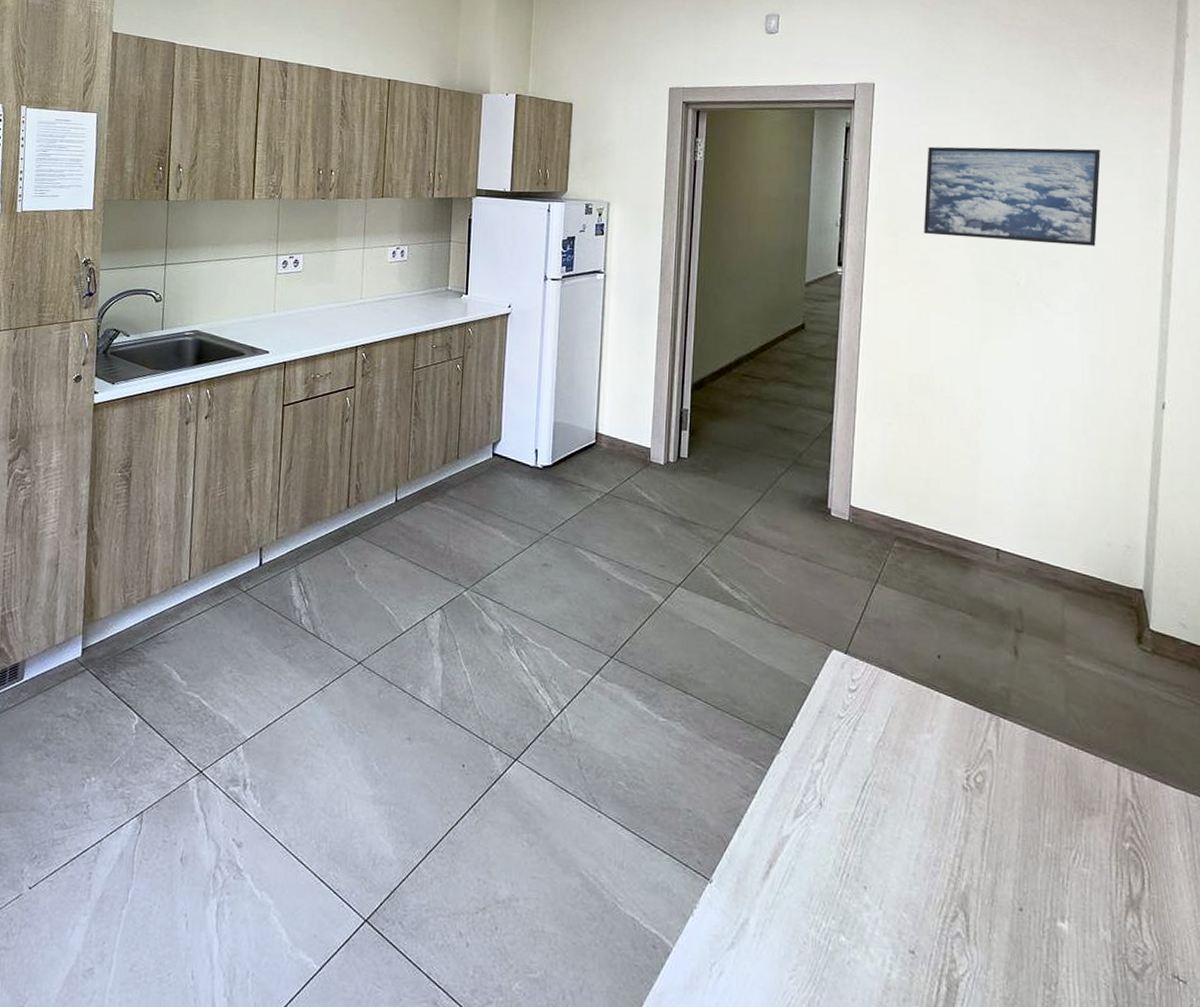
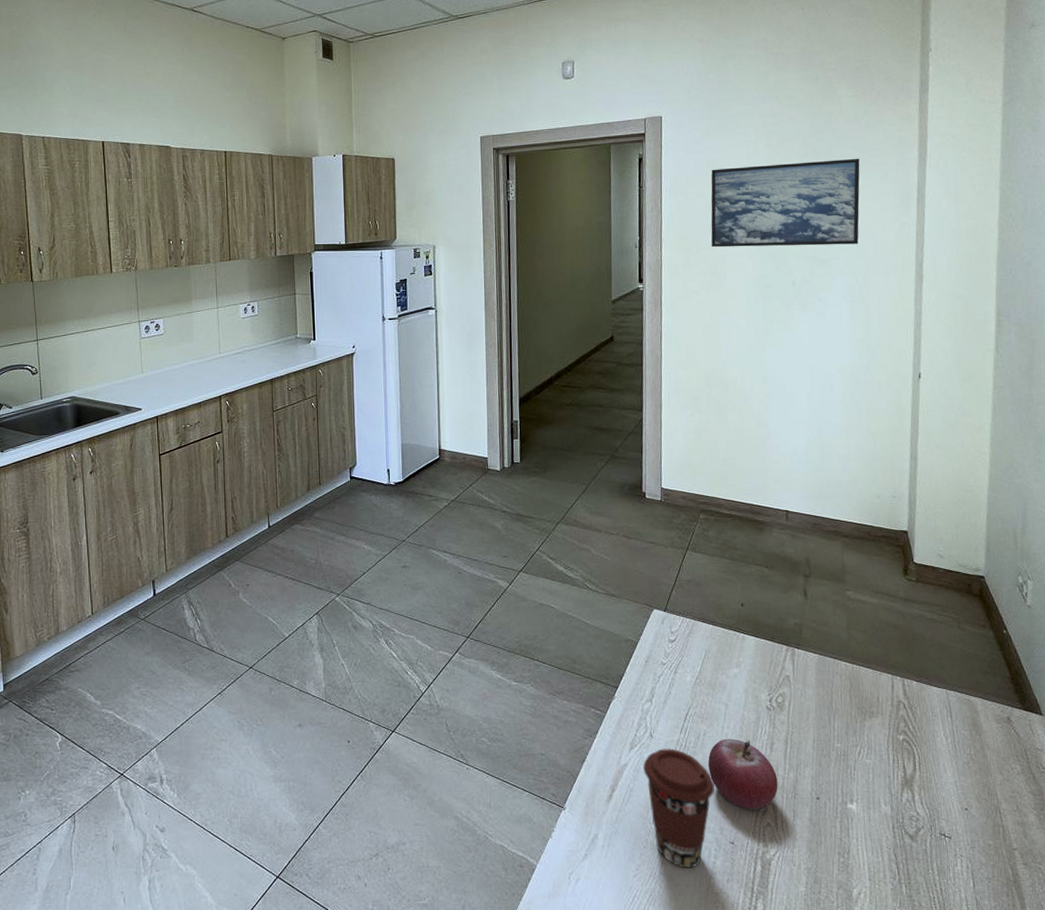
coffee cup: none [808,822,895,978] -> present [642,748,715,868]
fruit: none [888,819,972,915] -> present [708,738,778,811]

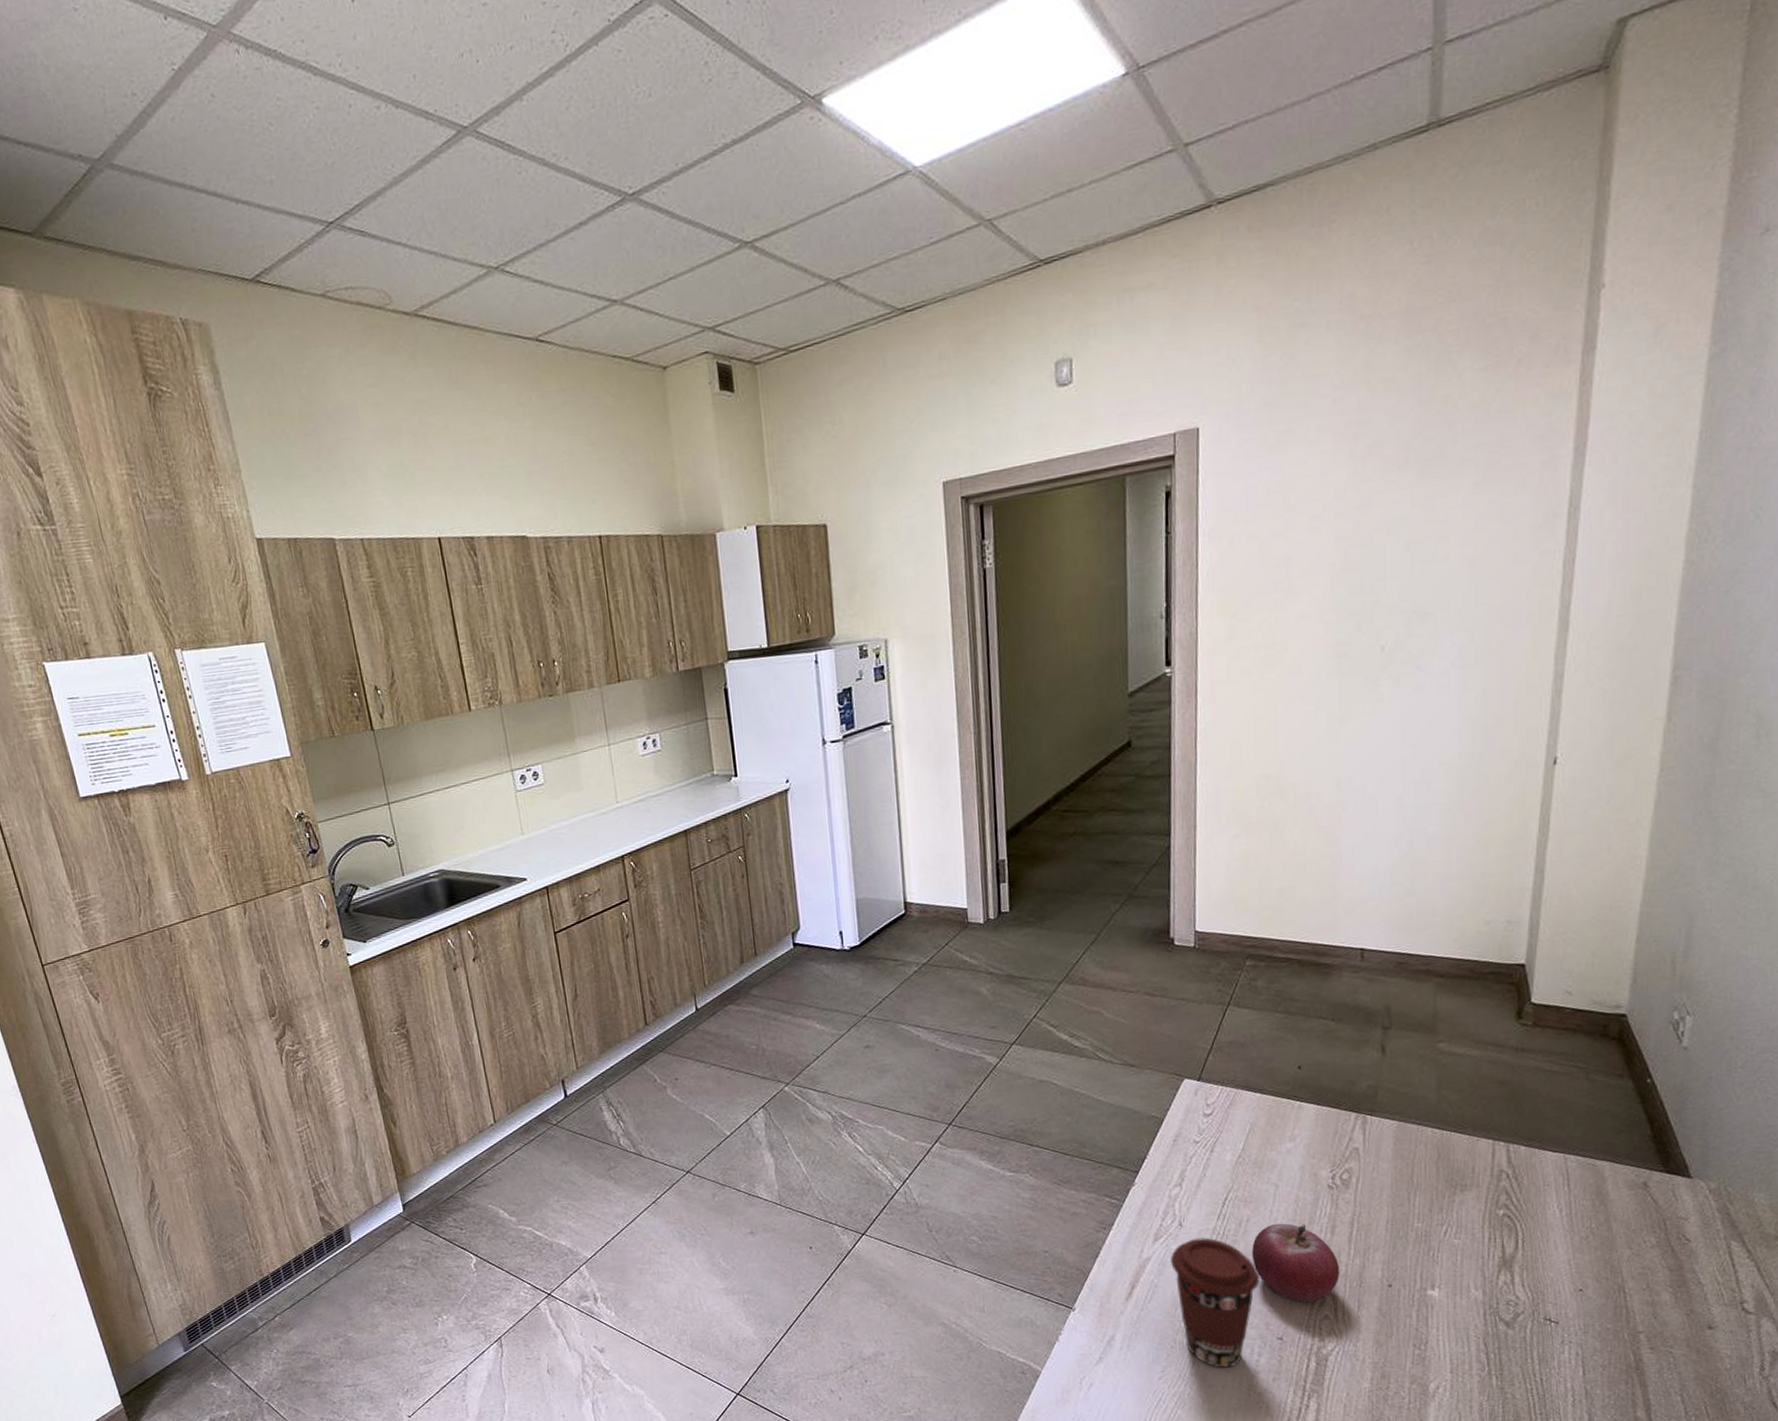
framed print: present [711,158,860,248] -> none [1266,461,1486,609]

